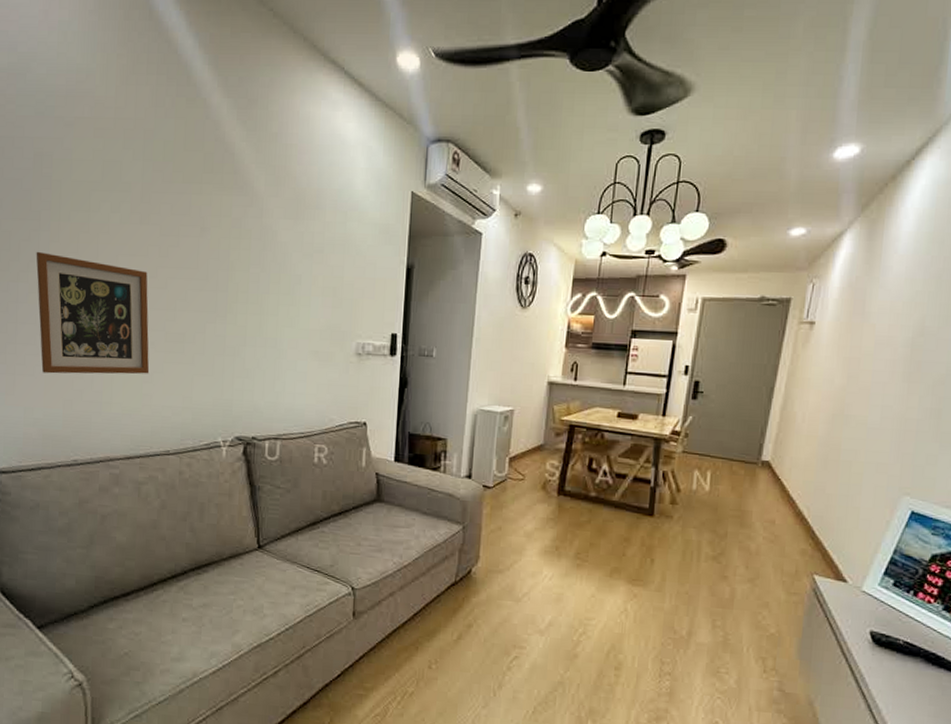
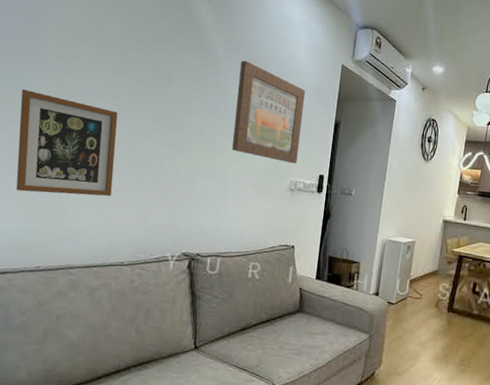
wall art: none [283,195,368,322] -> present [232,60,305,164]

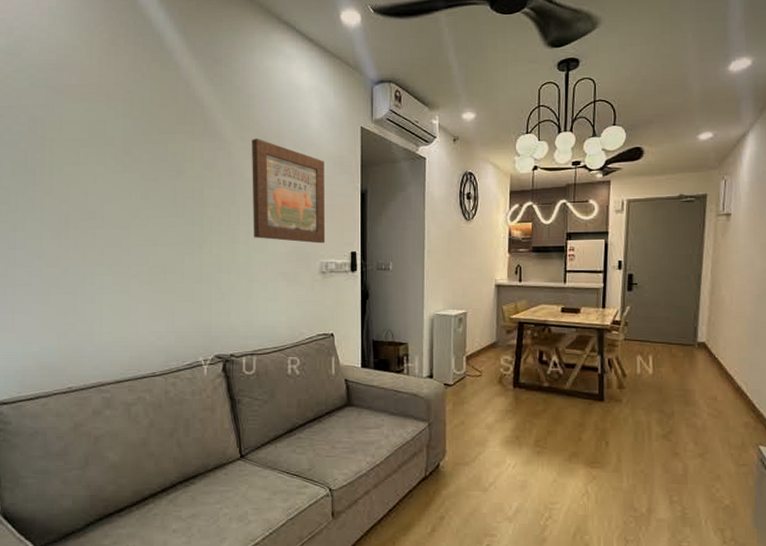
picture frame: present [16,89,118,197] -> none [31,202,135,310]

